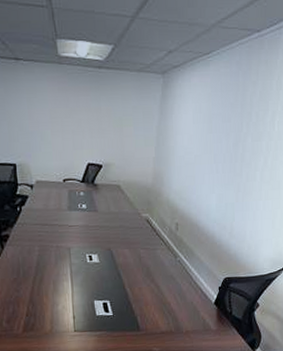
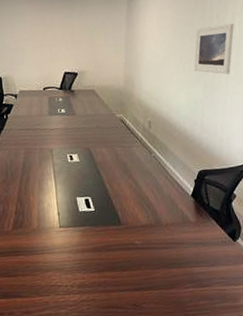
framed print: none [227,122,273,178] -> present [193,23,234,75]

